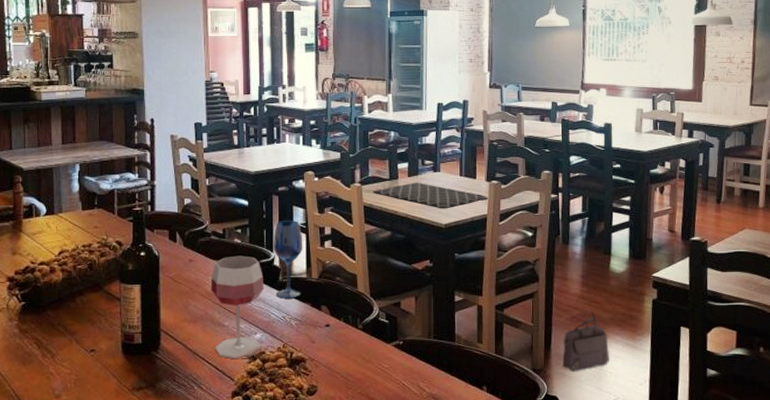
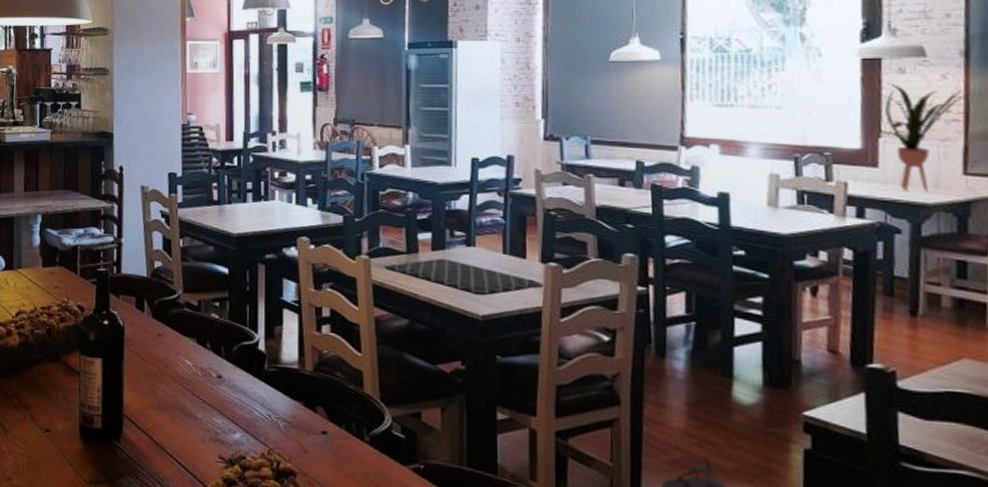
wineglass: present [210,255,265,359] -> none [182,334,246,462]
wineglass: present [273,221,303,299] -> none [257,295,295,394]
house plant: none [703,42,755,118] -> present [879,82,969,192]

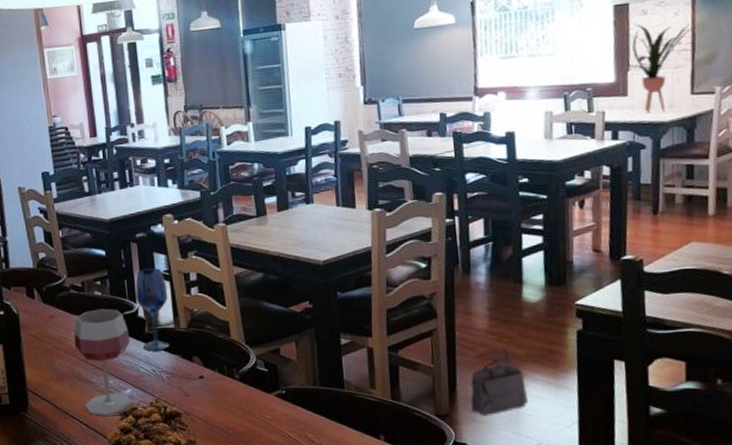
wineglass: none [182,334,246,462] -> present [74,308,134,417]
wineglass: none [257,295,295,394] -> present [135,268,170,351]
placemat: present [384,258,544,295] -> none [239,216,372,244]

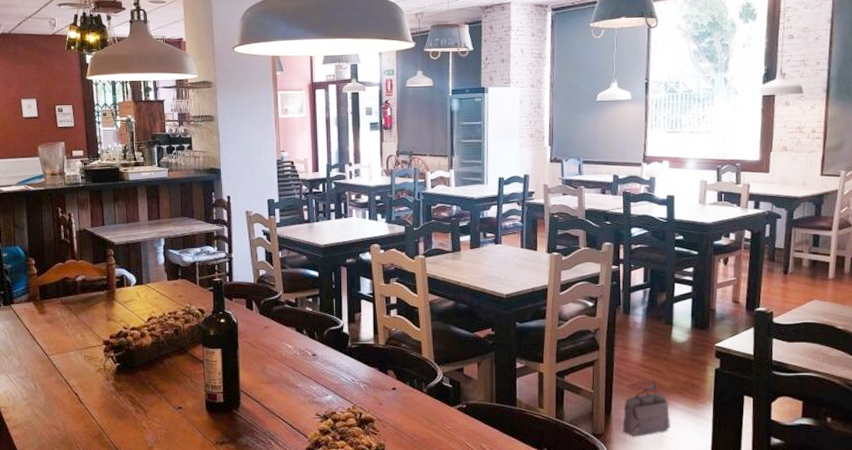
wineglass: present [74,308,134,417] -> none [285,323,335,418]
wineglass: present [135,268,170,351] -> none [342,290,370,363]
house plant: present [628,23,695,114] -> none [771,112,827,189]

